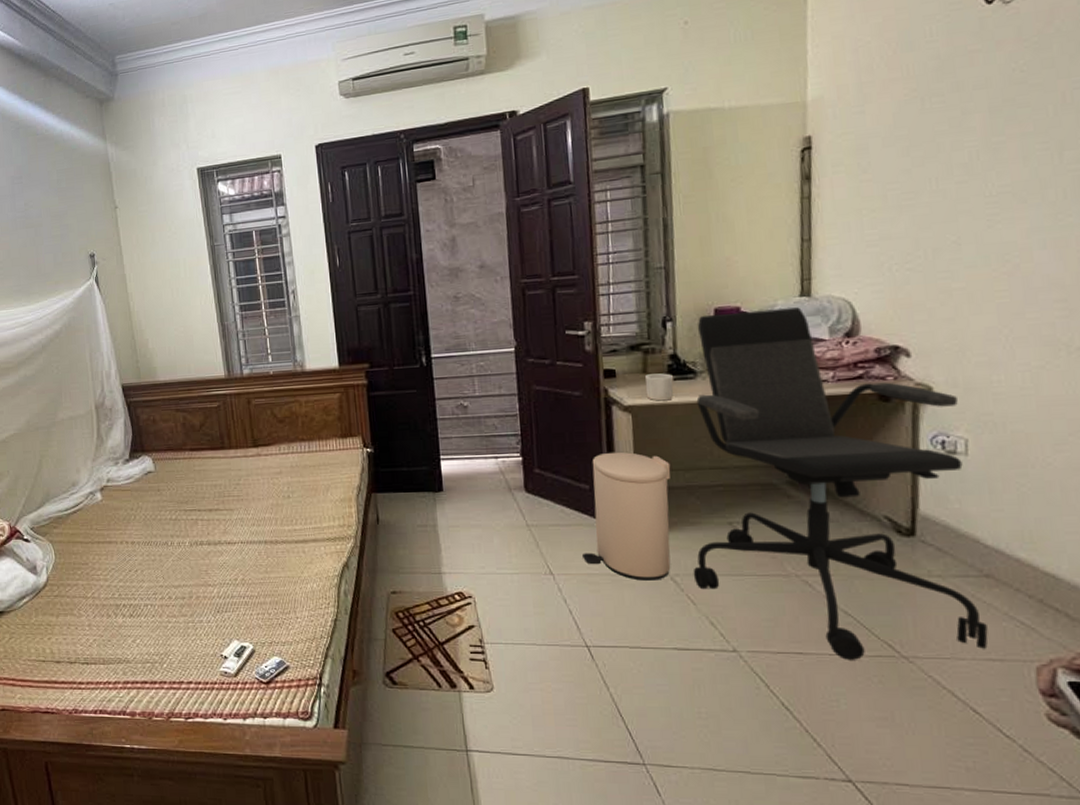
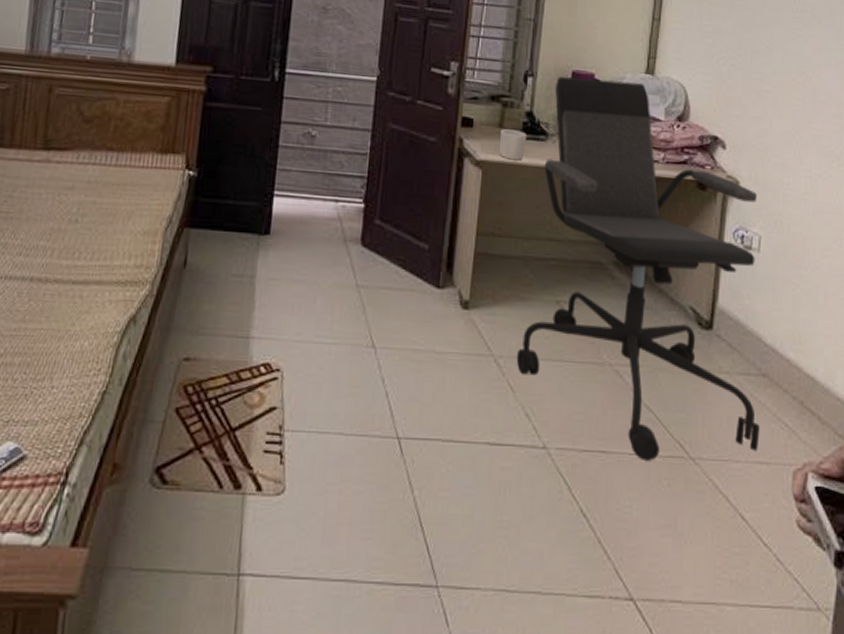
pedal bin: present [581,452,671,581] -> none [408,209,511,362]

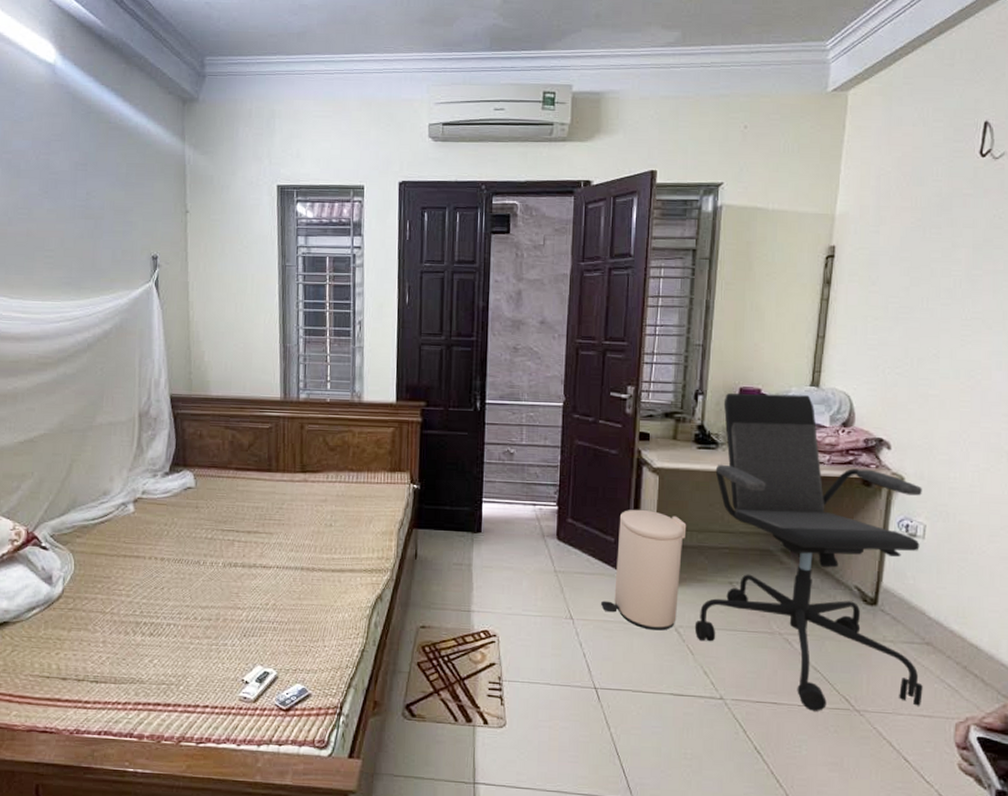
pedal bin: none [408,209,511,362] -> present [600,509,687,631]
mug: present [498,129,527,161] -> none [673,441,699,467]

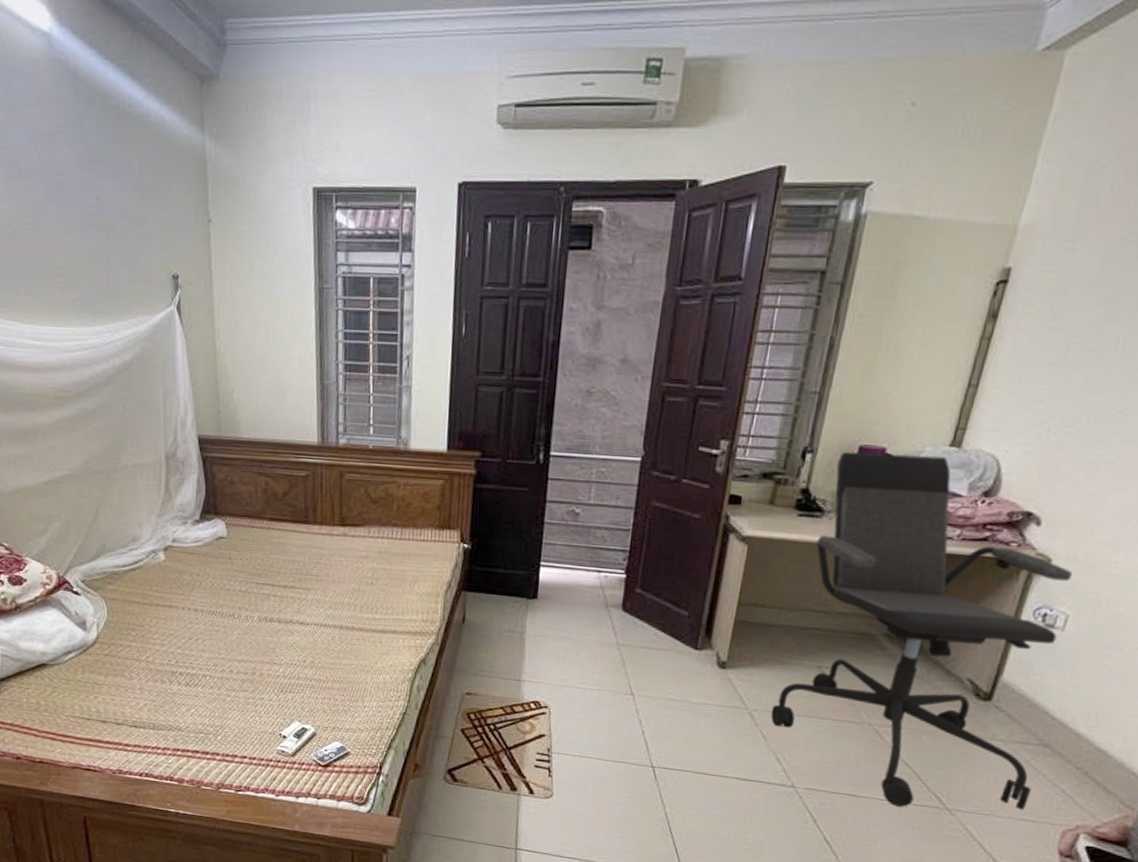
pedal bin: present [600,509,687,631] -> none [665,581,775,713]

